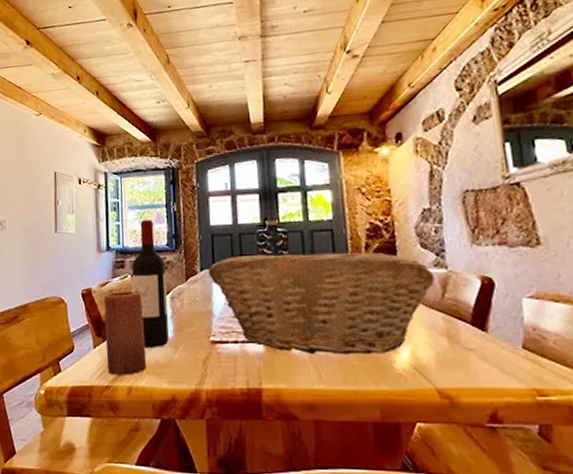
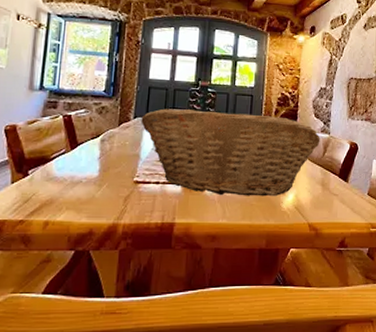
candle: present [103,290,147,375] -> none [23,130,72,210]
wine bottle: present [131,220,169,348] -> none [62,65,100,185]

